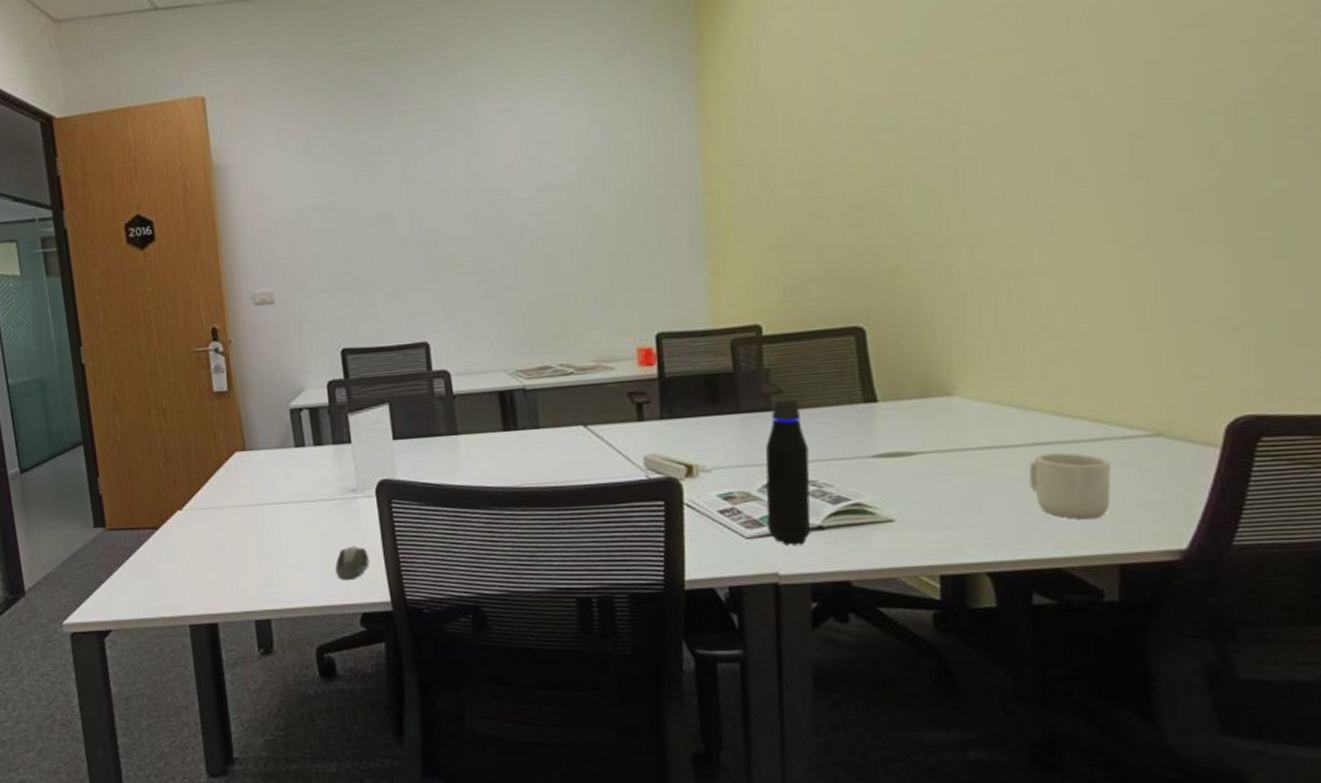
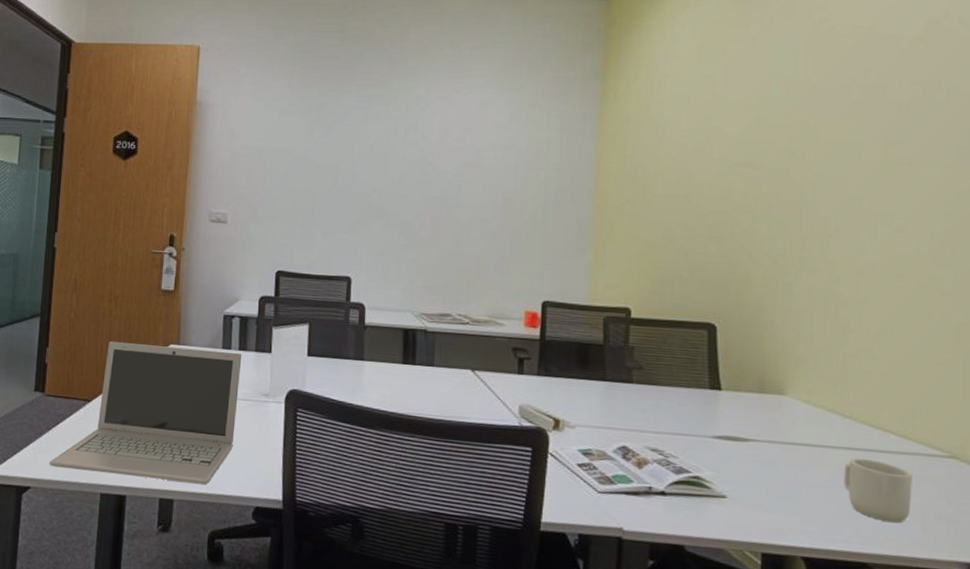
laptop: none [126,449,327,605] -> present [49,341,242,485]
mouse: present [335,546,369,581] -> none [239,444,270,476]
water bottle: present [765,398,811,546] -> none [618,374,660,506]

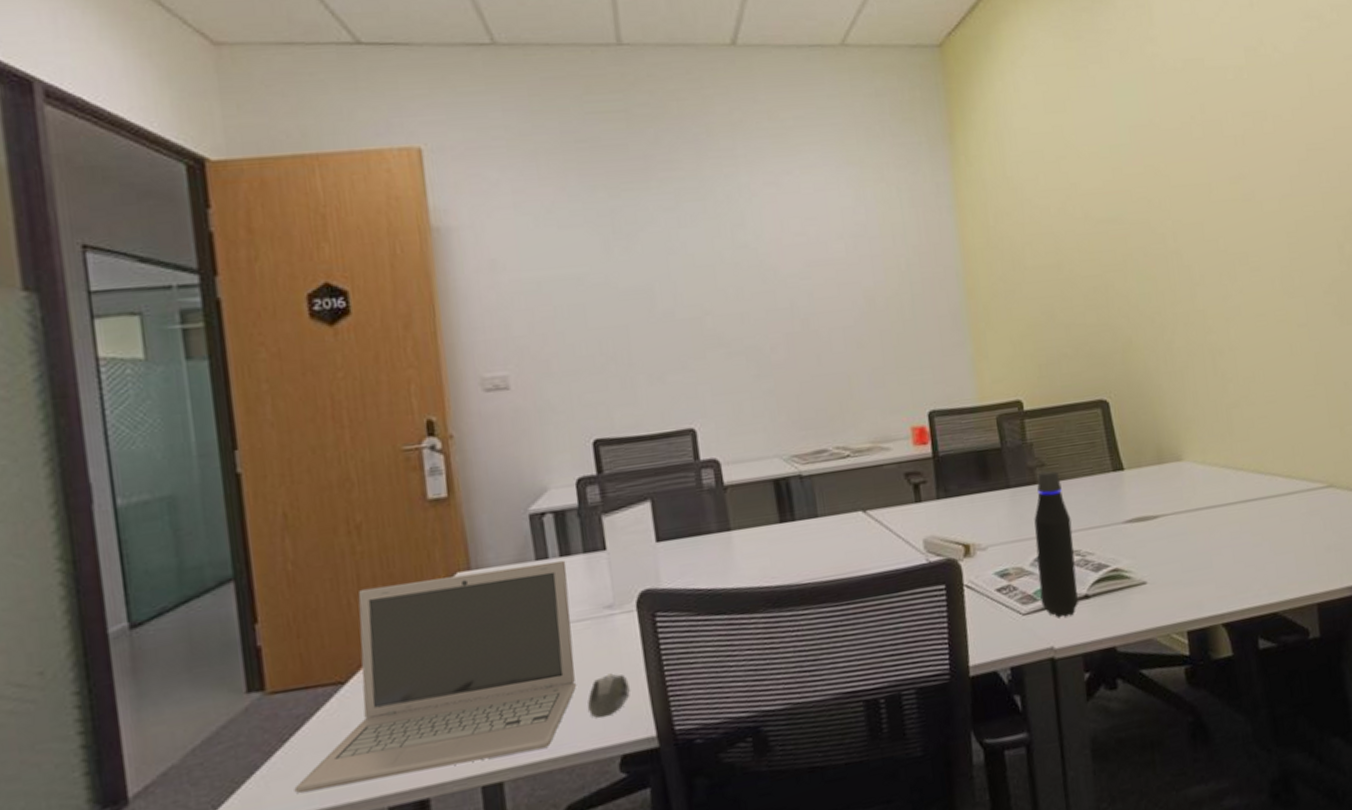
mouse: none [239,444,270,476] -> present [587,673,630,718]
water bottle: none [618,374,660,506] -> present [1034,470,1078,618]
mug: present [843,458,912,524] -> none [1244,506,1305,566]

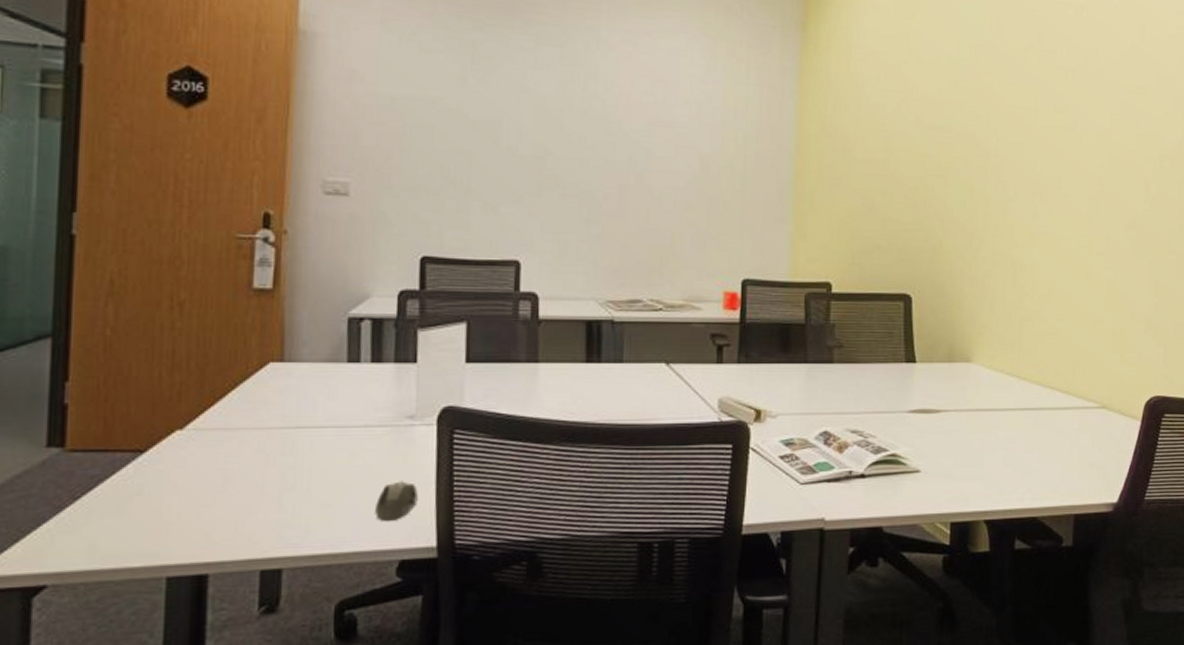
laptop: present [294,560,577,793] -> none [78,364,376,551]
water bottle: present [1034,470,1078,618] -> none [819,352,860,492]

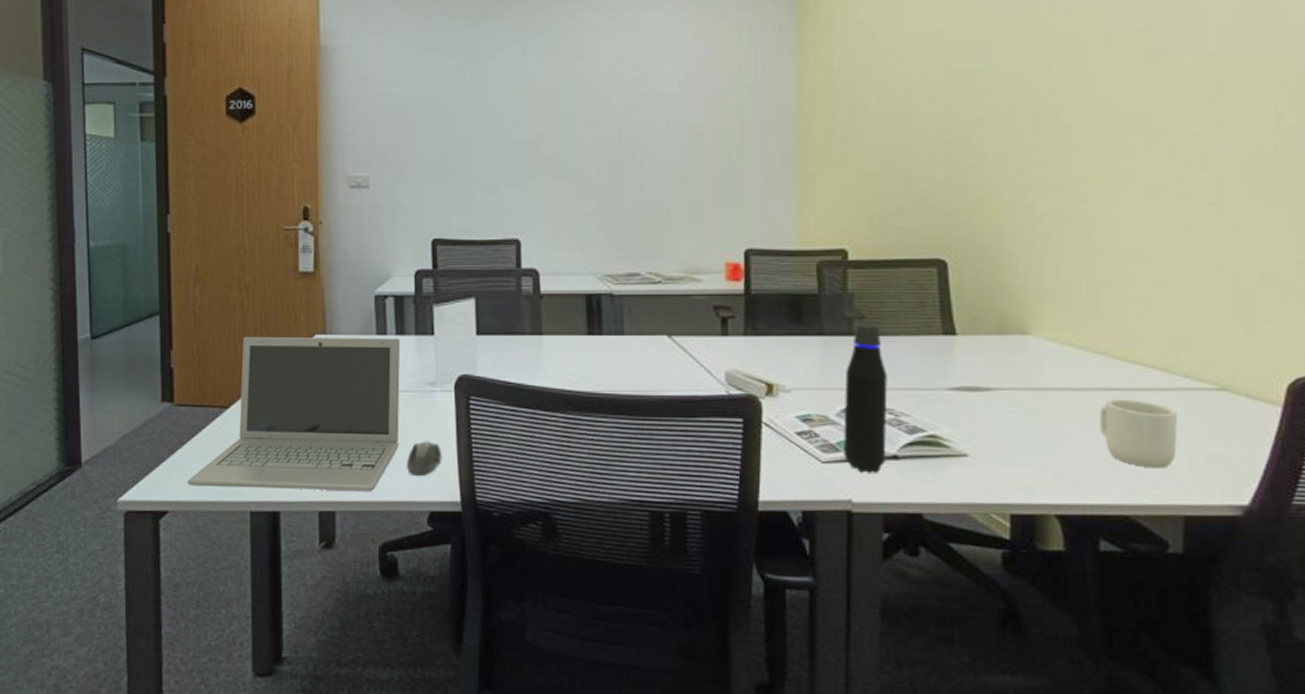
laptop: none [78,364,376,551] -> present [187,336,401,491]
water bottle: none [819,352,860,492] -> present [843,324,888,473]
mug: none [1019,417,1073,476] -> present [1099,399,1177,469]

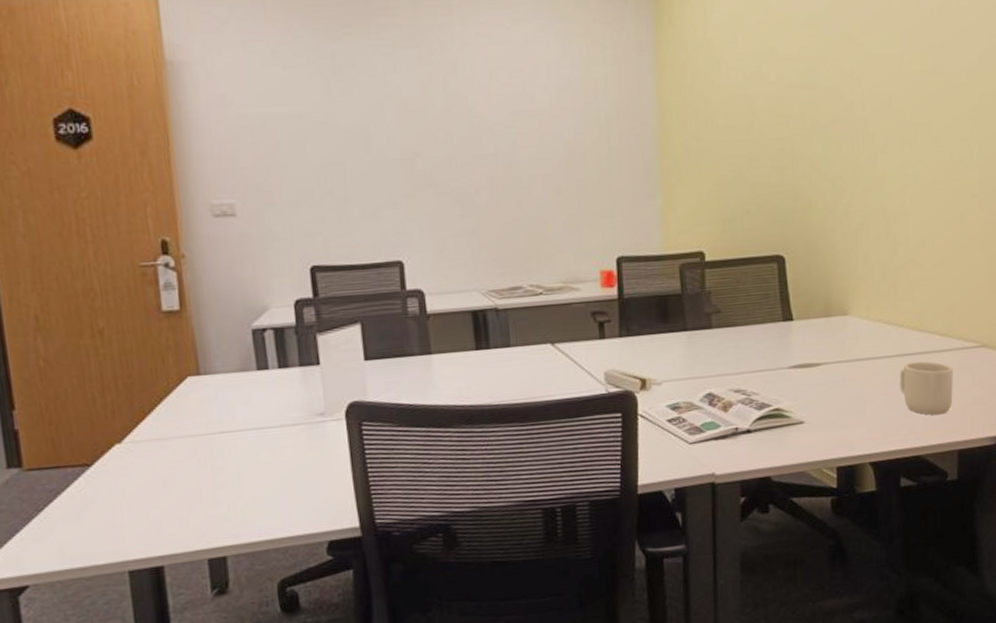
laptop: present [187,336,401,491] -> none [49,371,292,554]
mouse: present [407,441,442,477] -> none [300,472,337,509]
water bottle: present [843,324,888,473] -> none [706,317,741,449]

